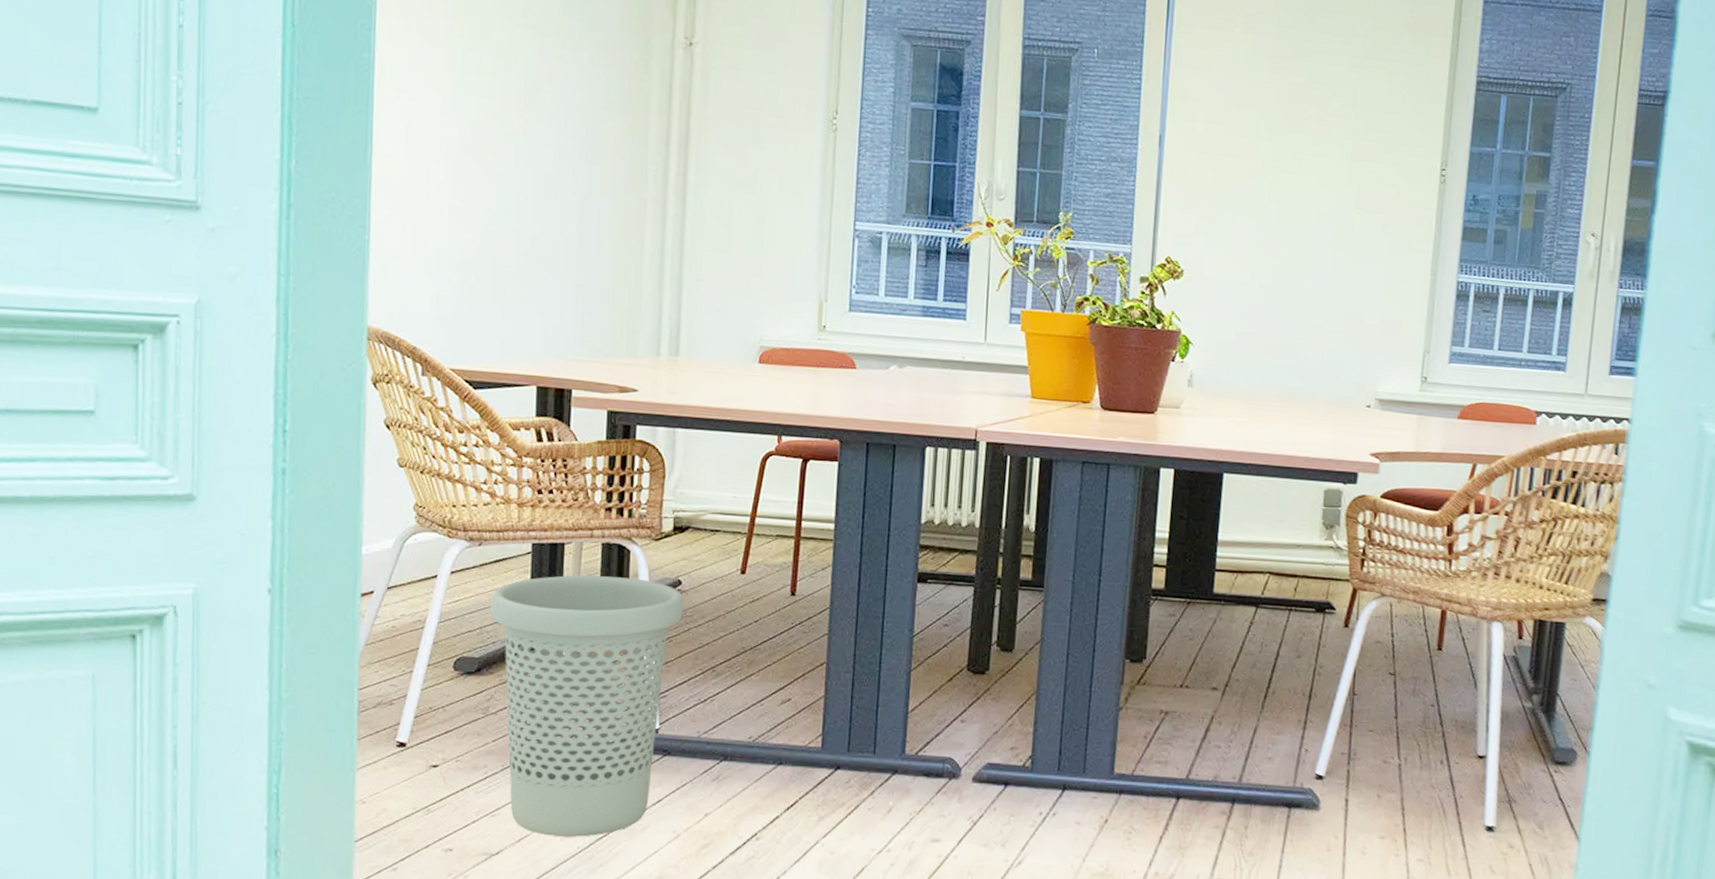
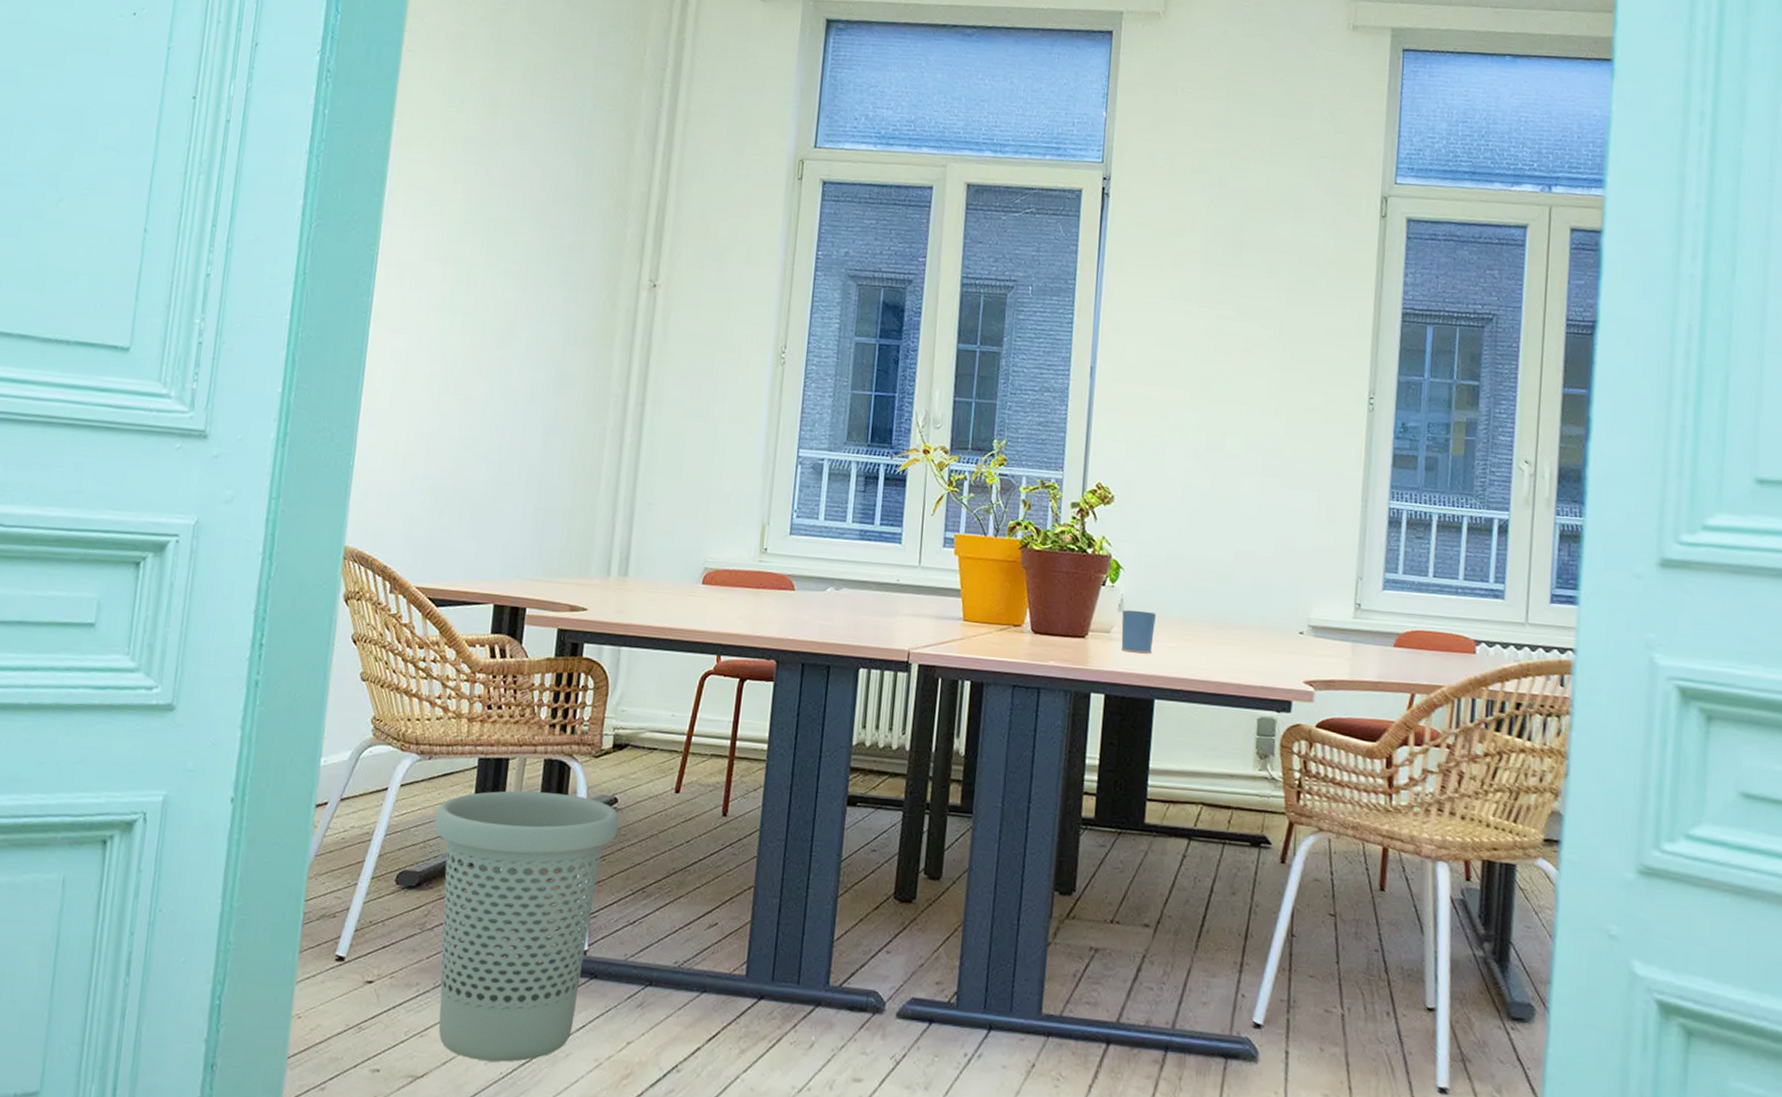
mug: none [1190,385,1225,429] -> present [1121,610,1156,654]

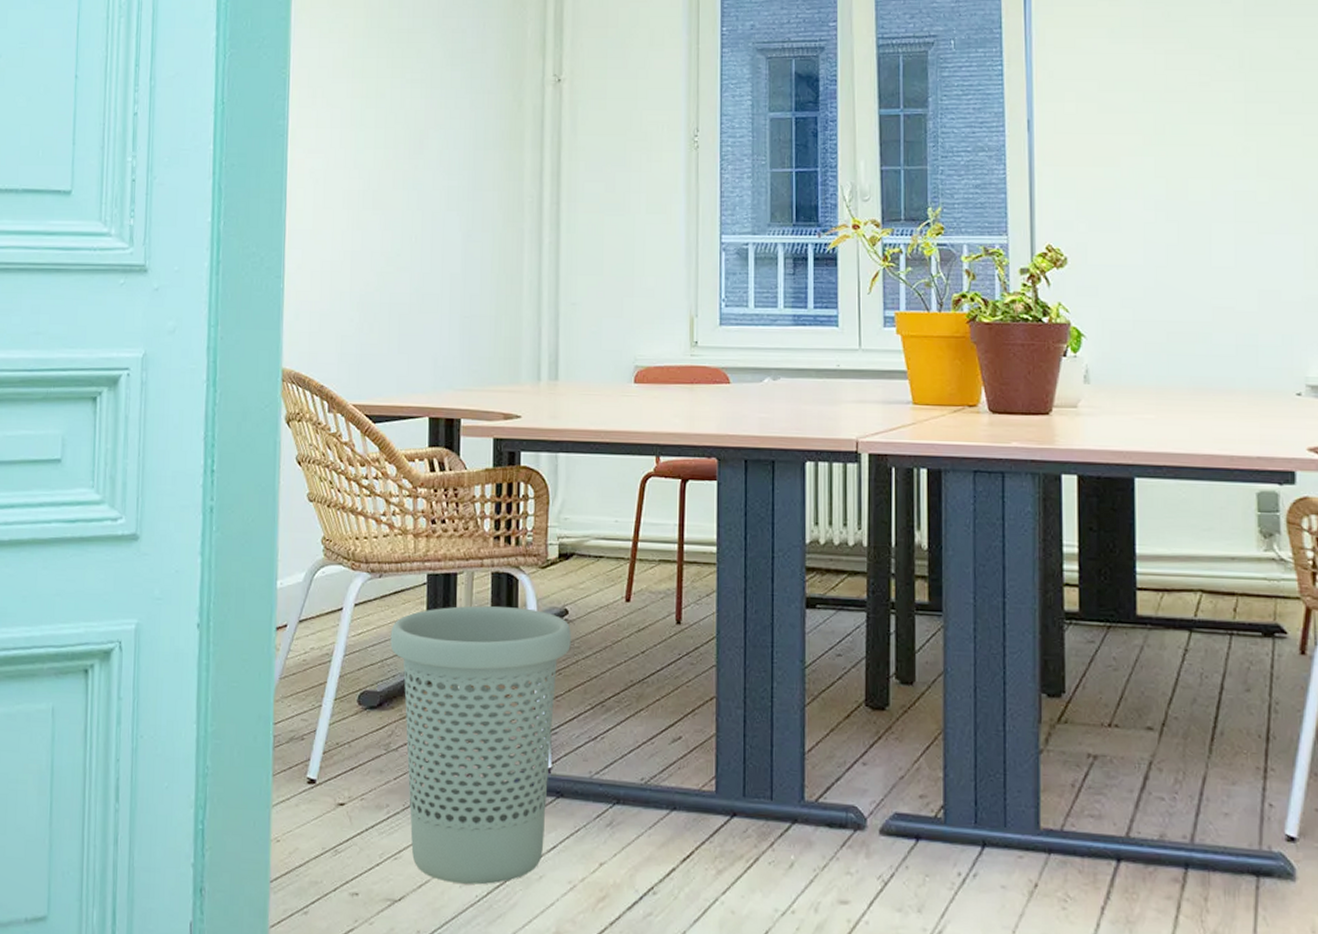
mug: present [1121,610,1156,654] -> none [1089,381,1127,428]

